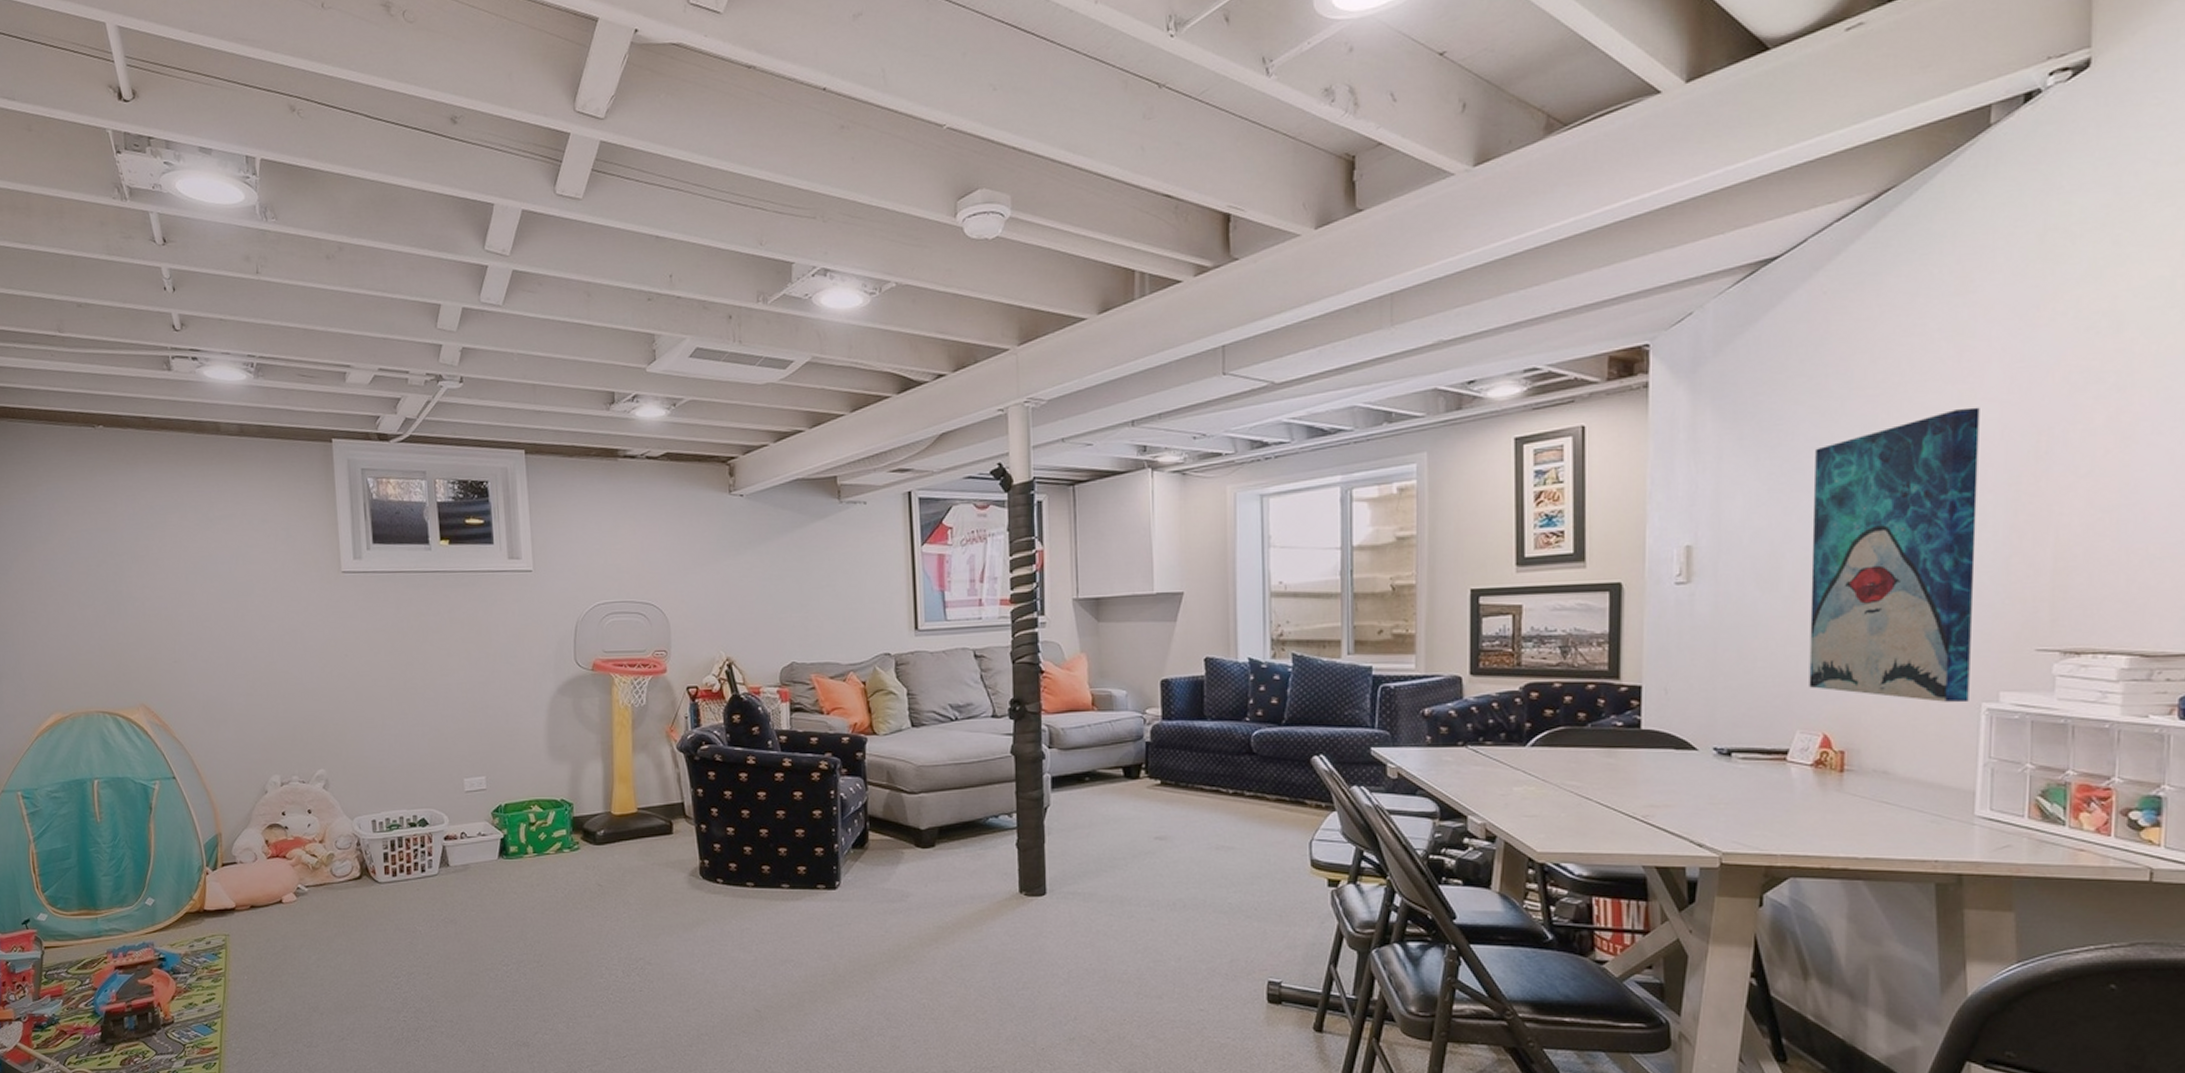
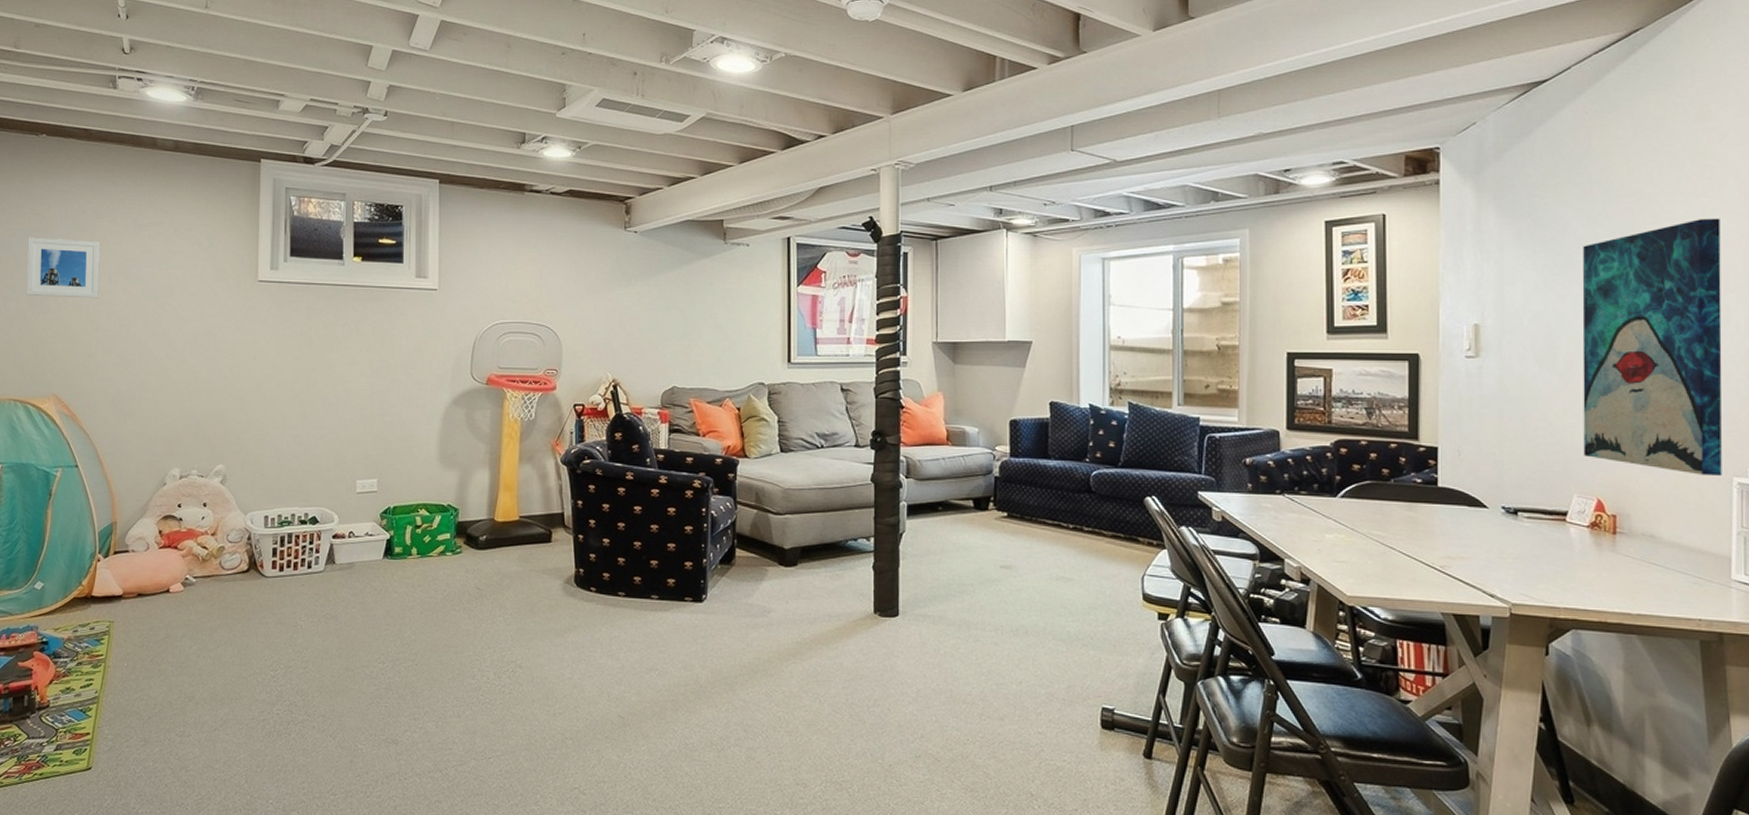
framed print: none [96,538,177,602] -> present [26,238,100,298]

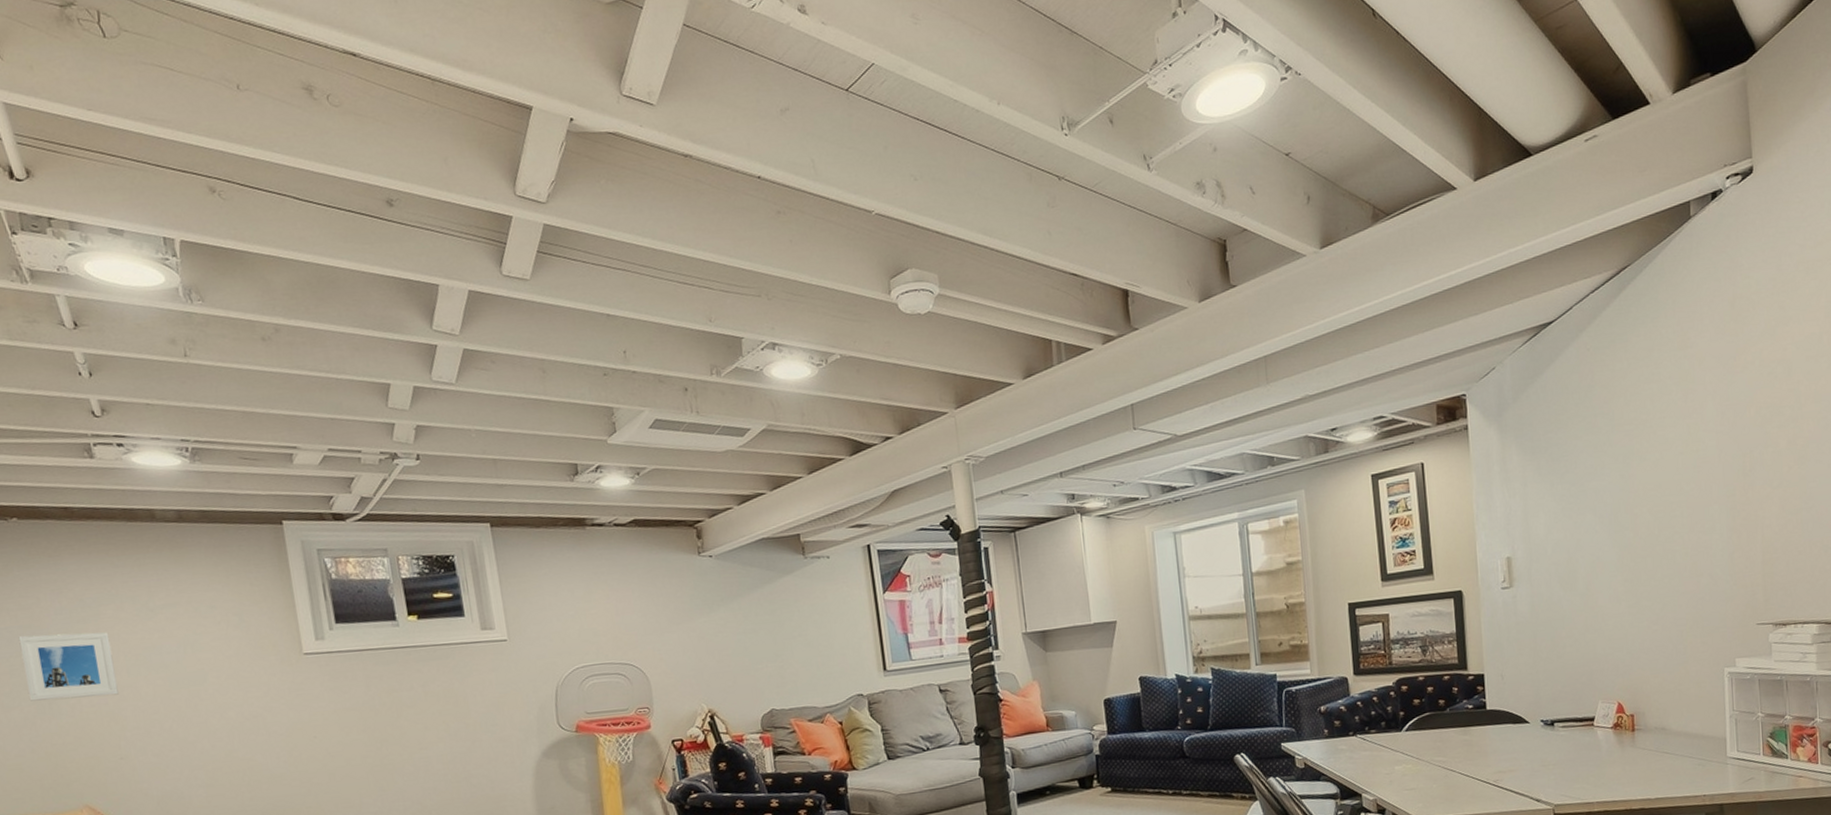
wall art: present [1582,218,1722,477] -> none [1593,437,1715,670]

